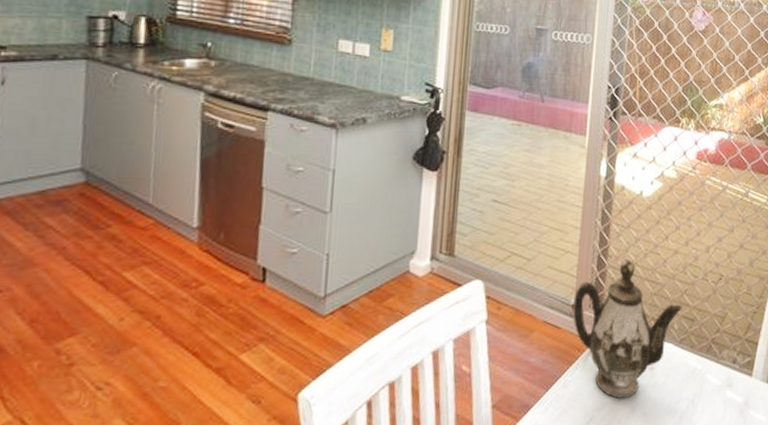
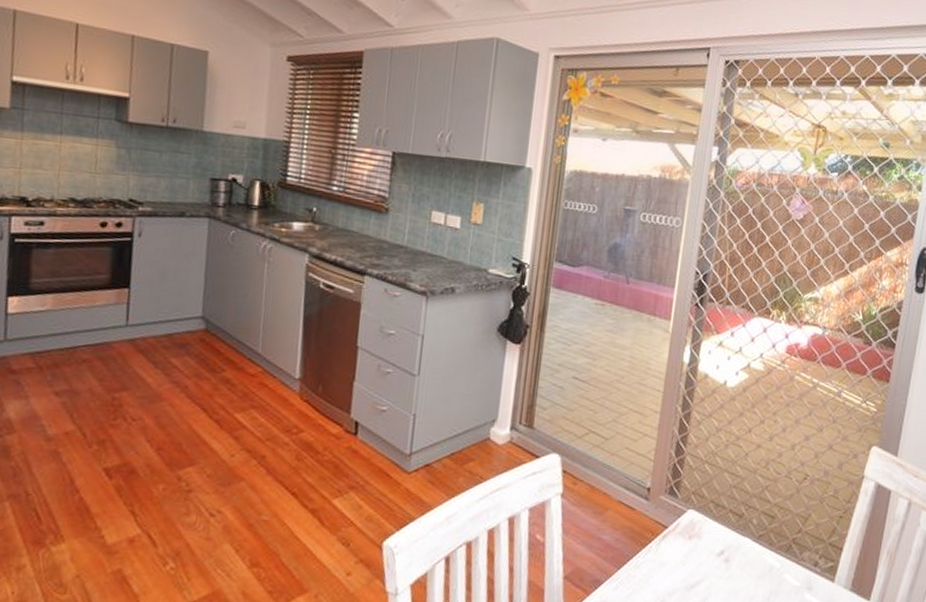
teapot: present [573,259,682,399] -> none [648,448,763,587]

